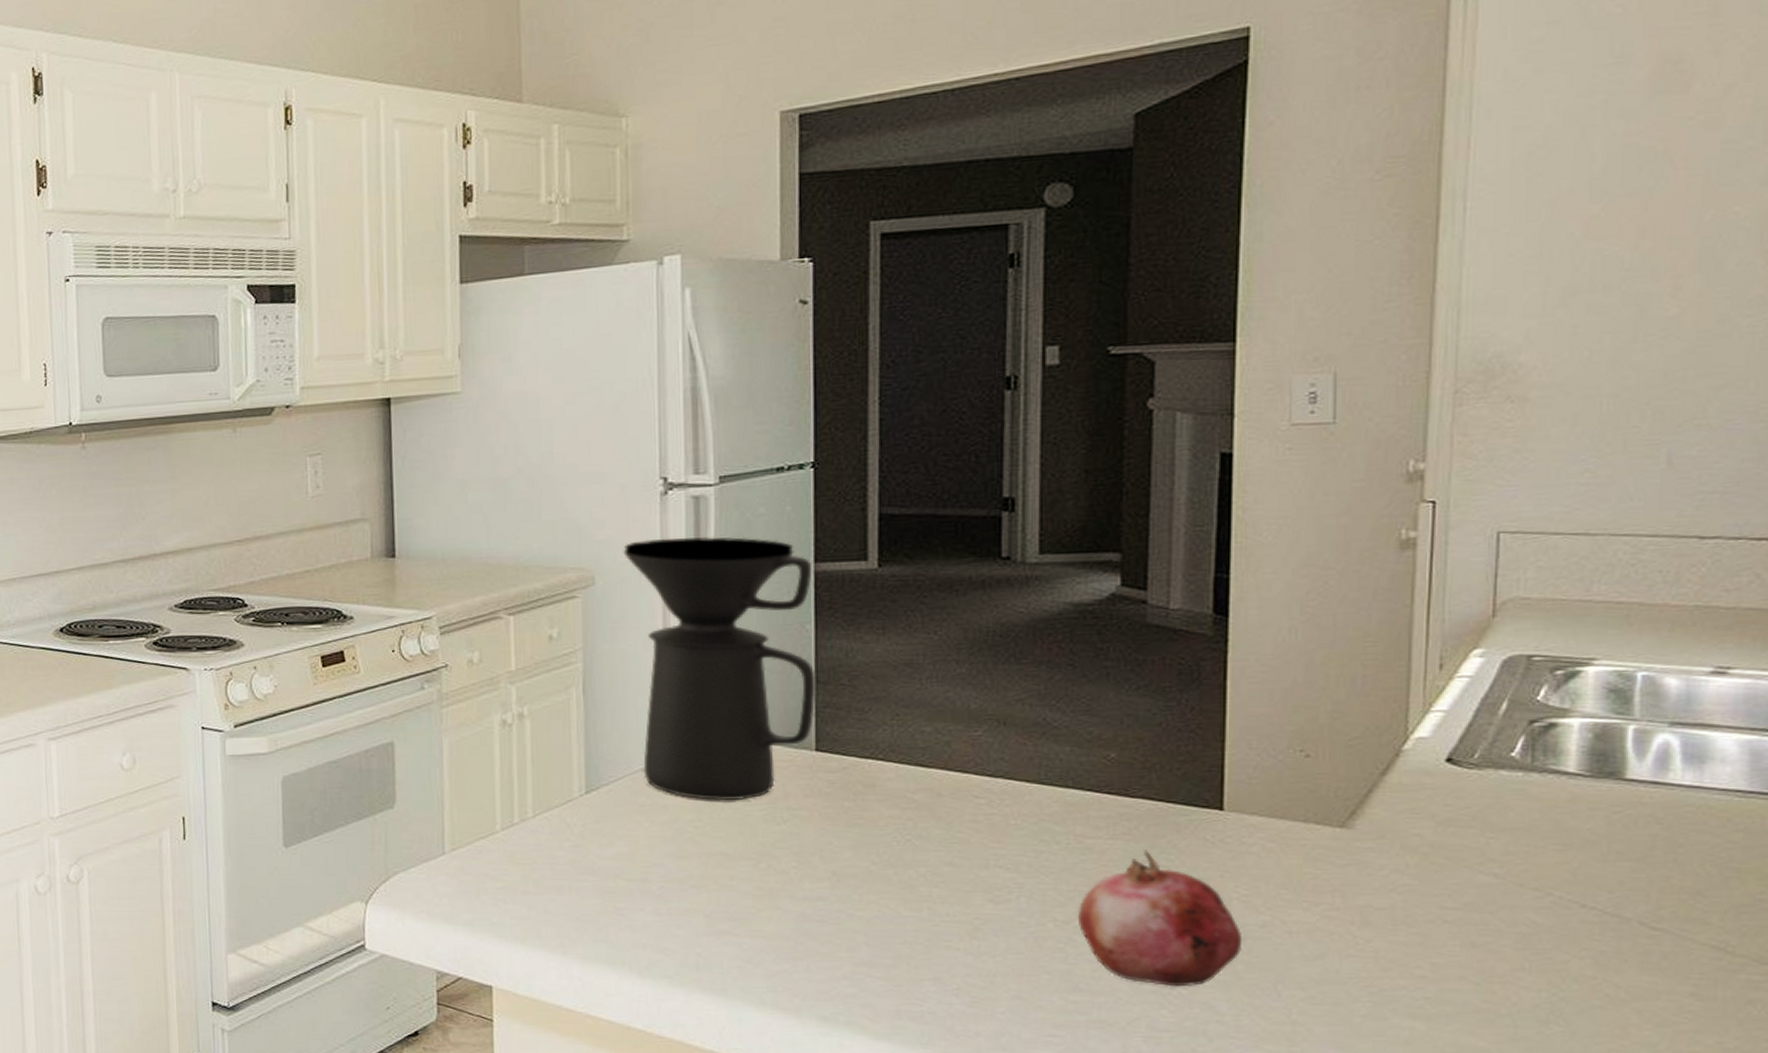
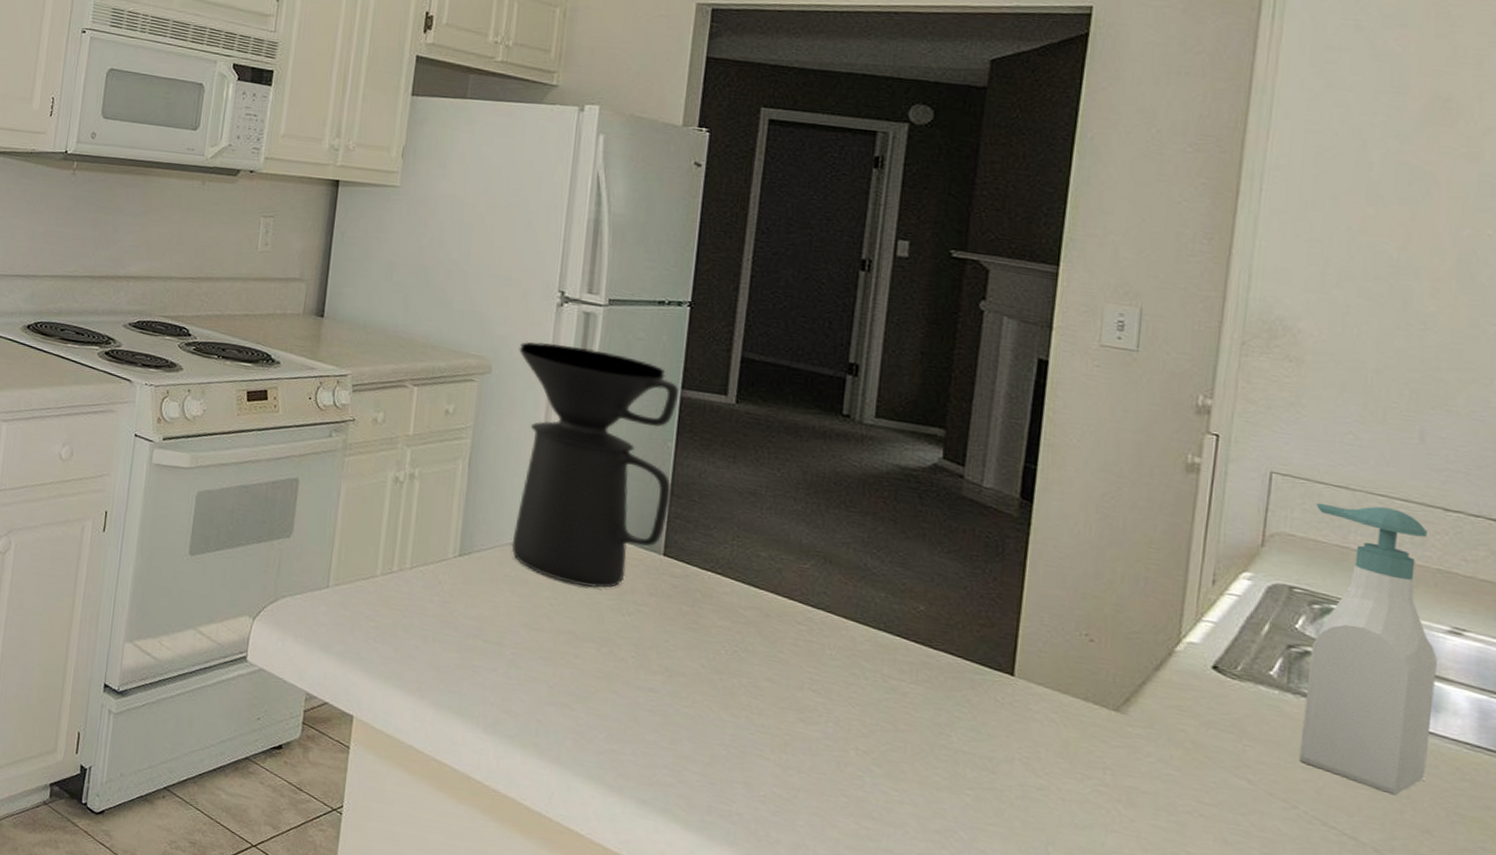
fruit: present [1077,850,1243,987] -> none [876,699,1021,834]
soap bottle: none [1549,547,1700,862] -> present [1298,502,1437,796]

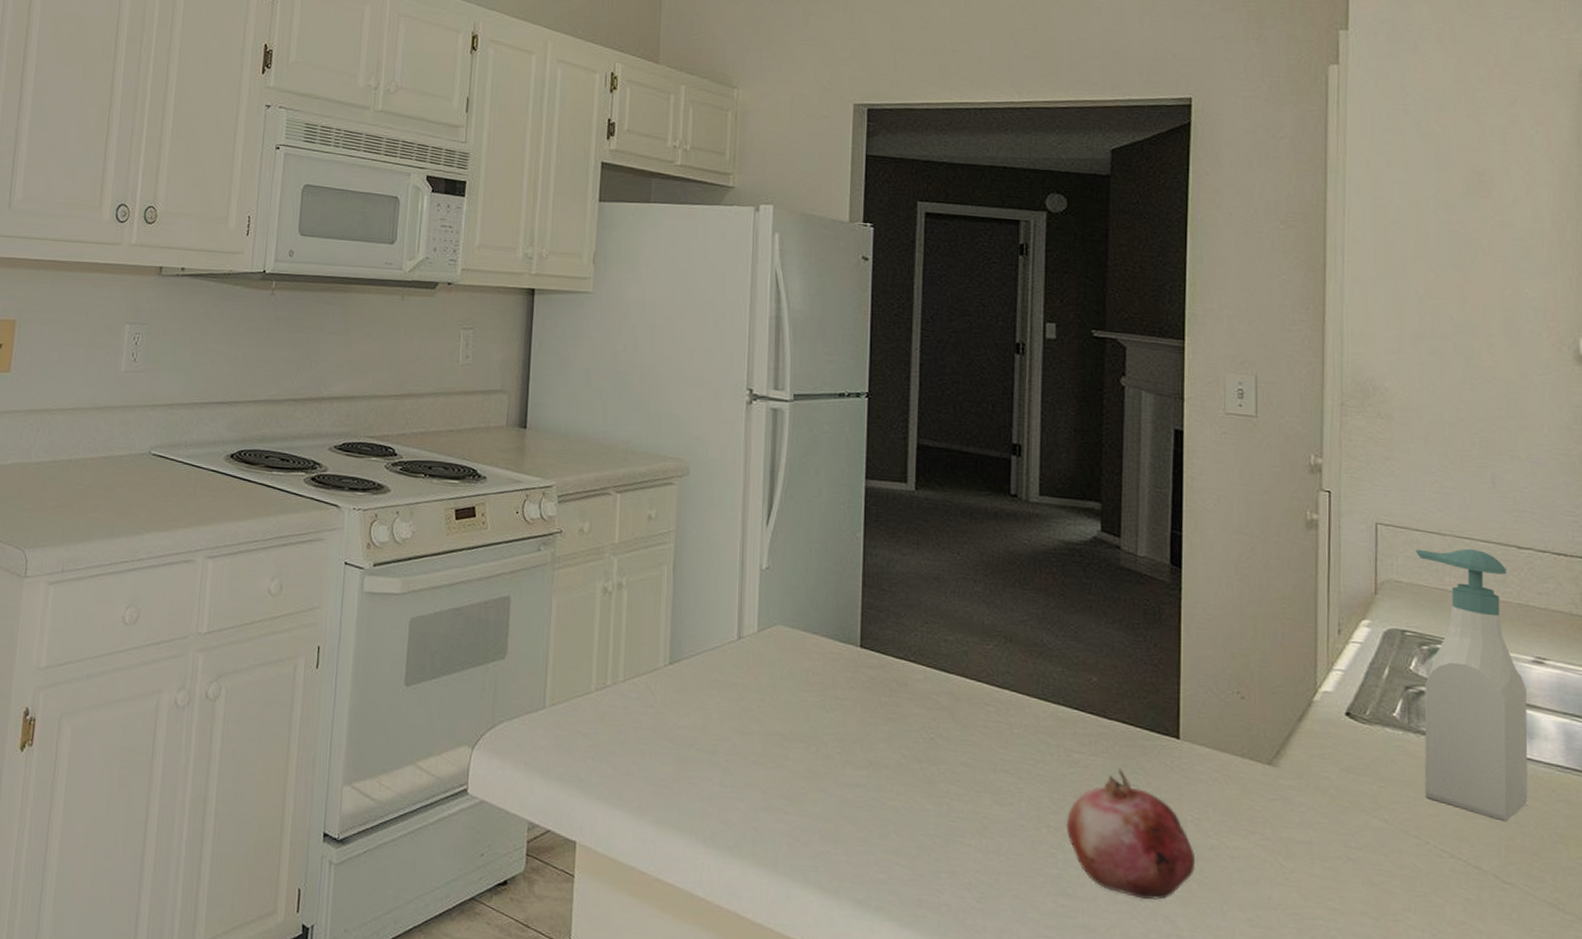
coffee maker: present [511,341,680,588] -> none [714,441,864,686]
fruit: none [876,699,1021,834] -> present [1066,768,1196,901]

